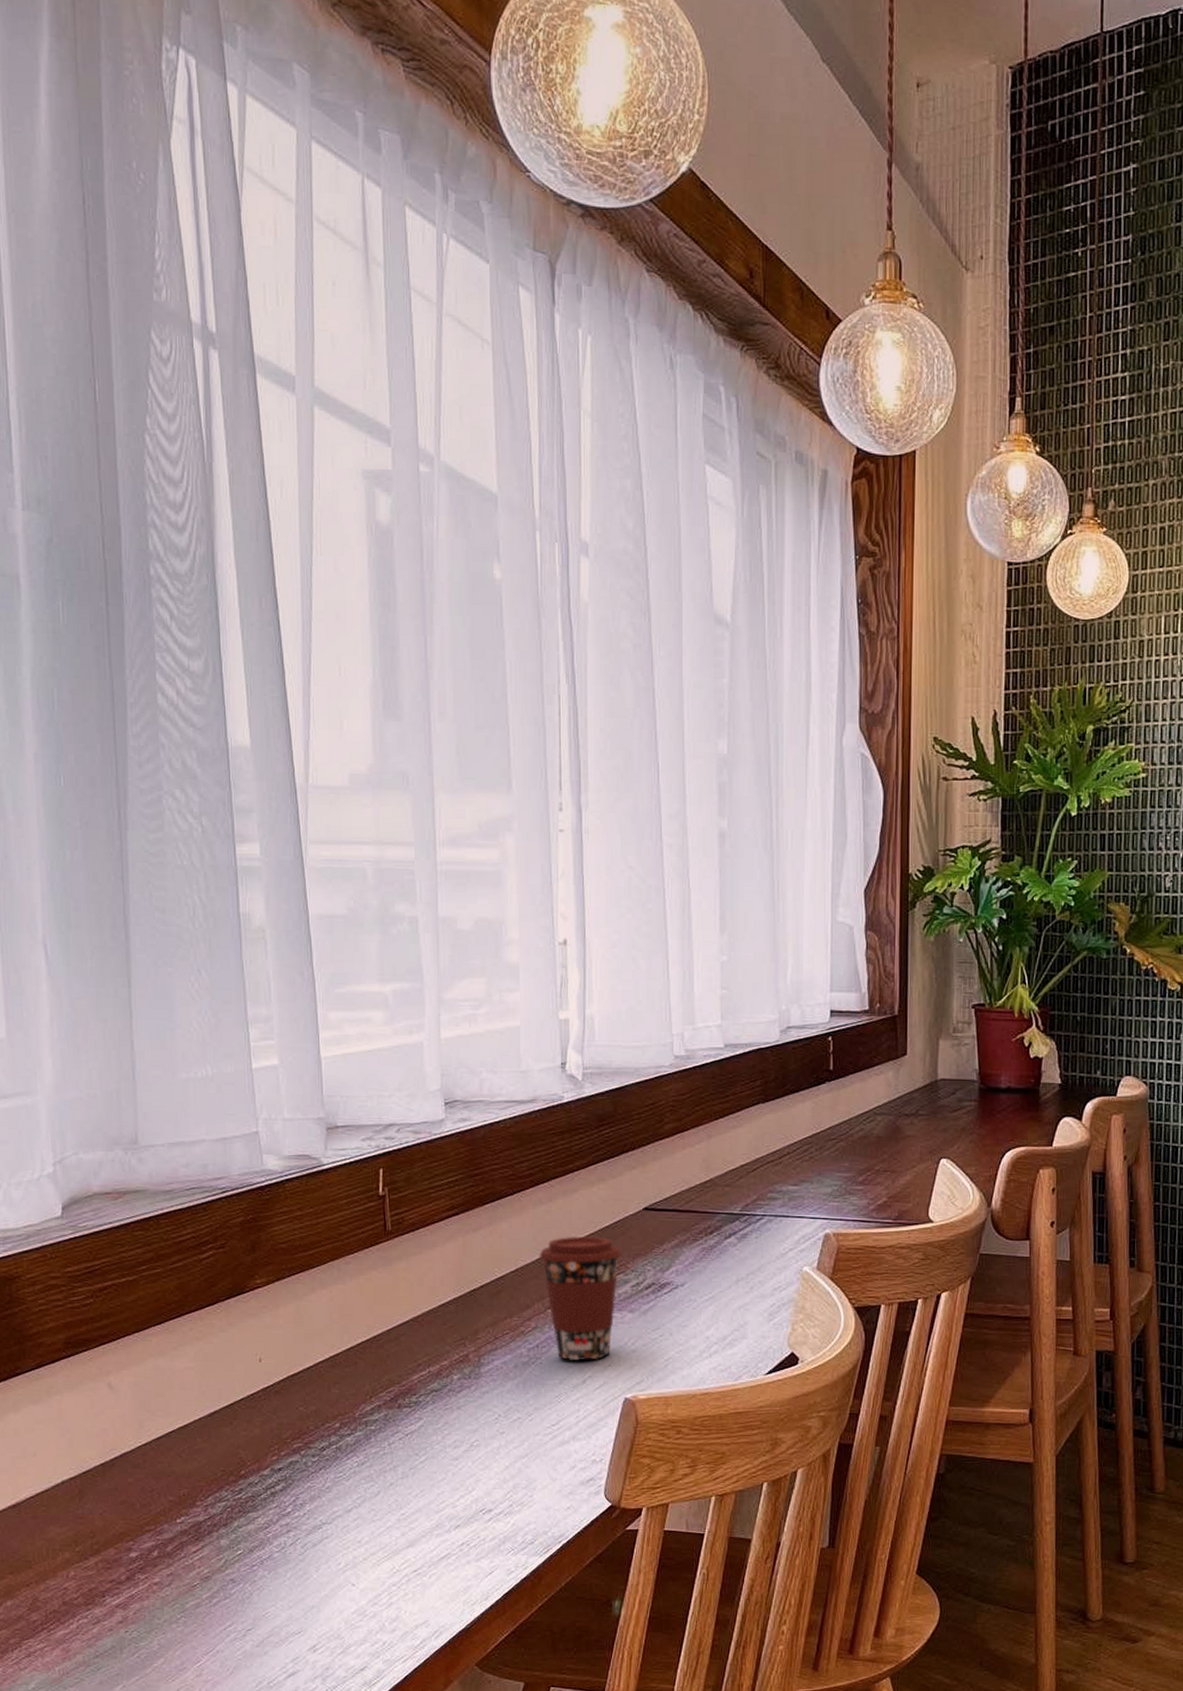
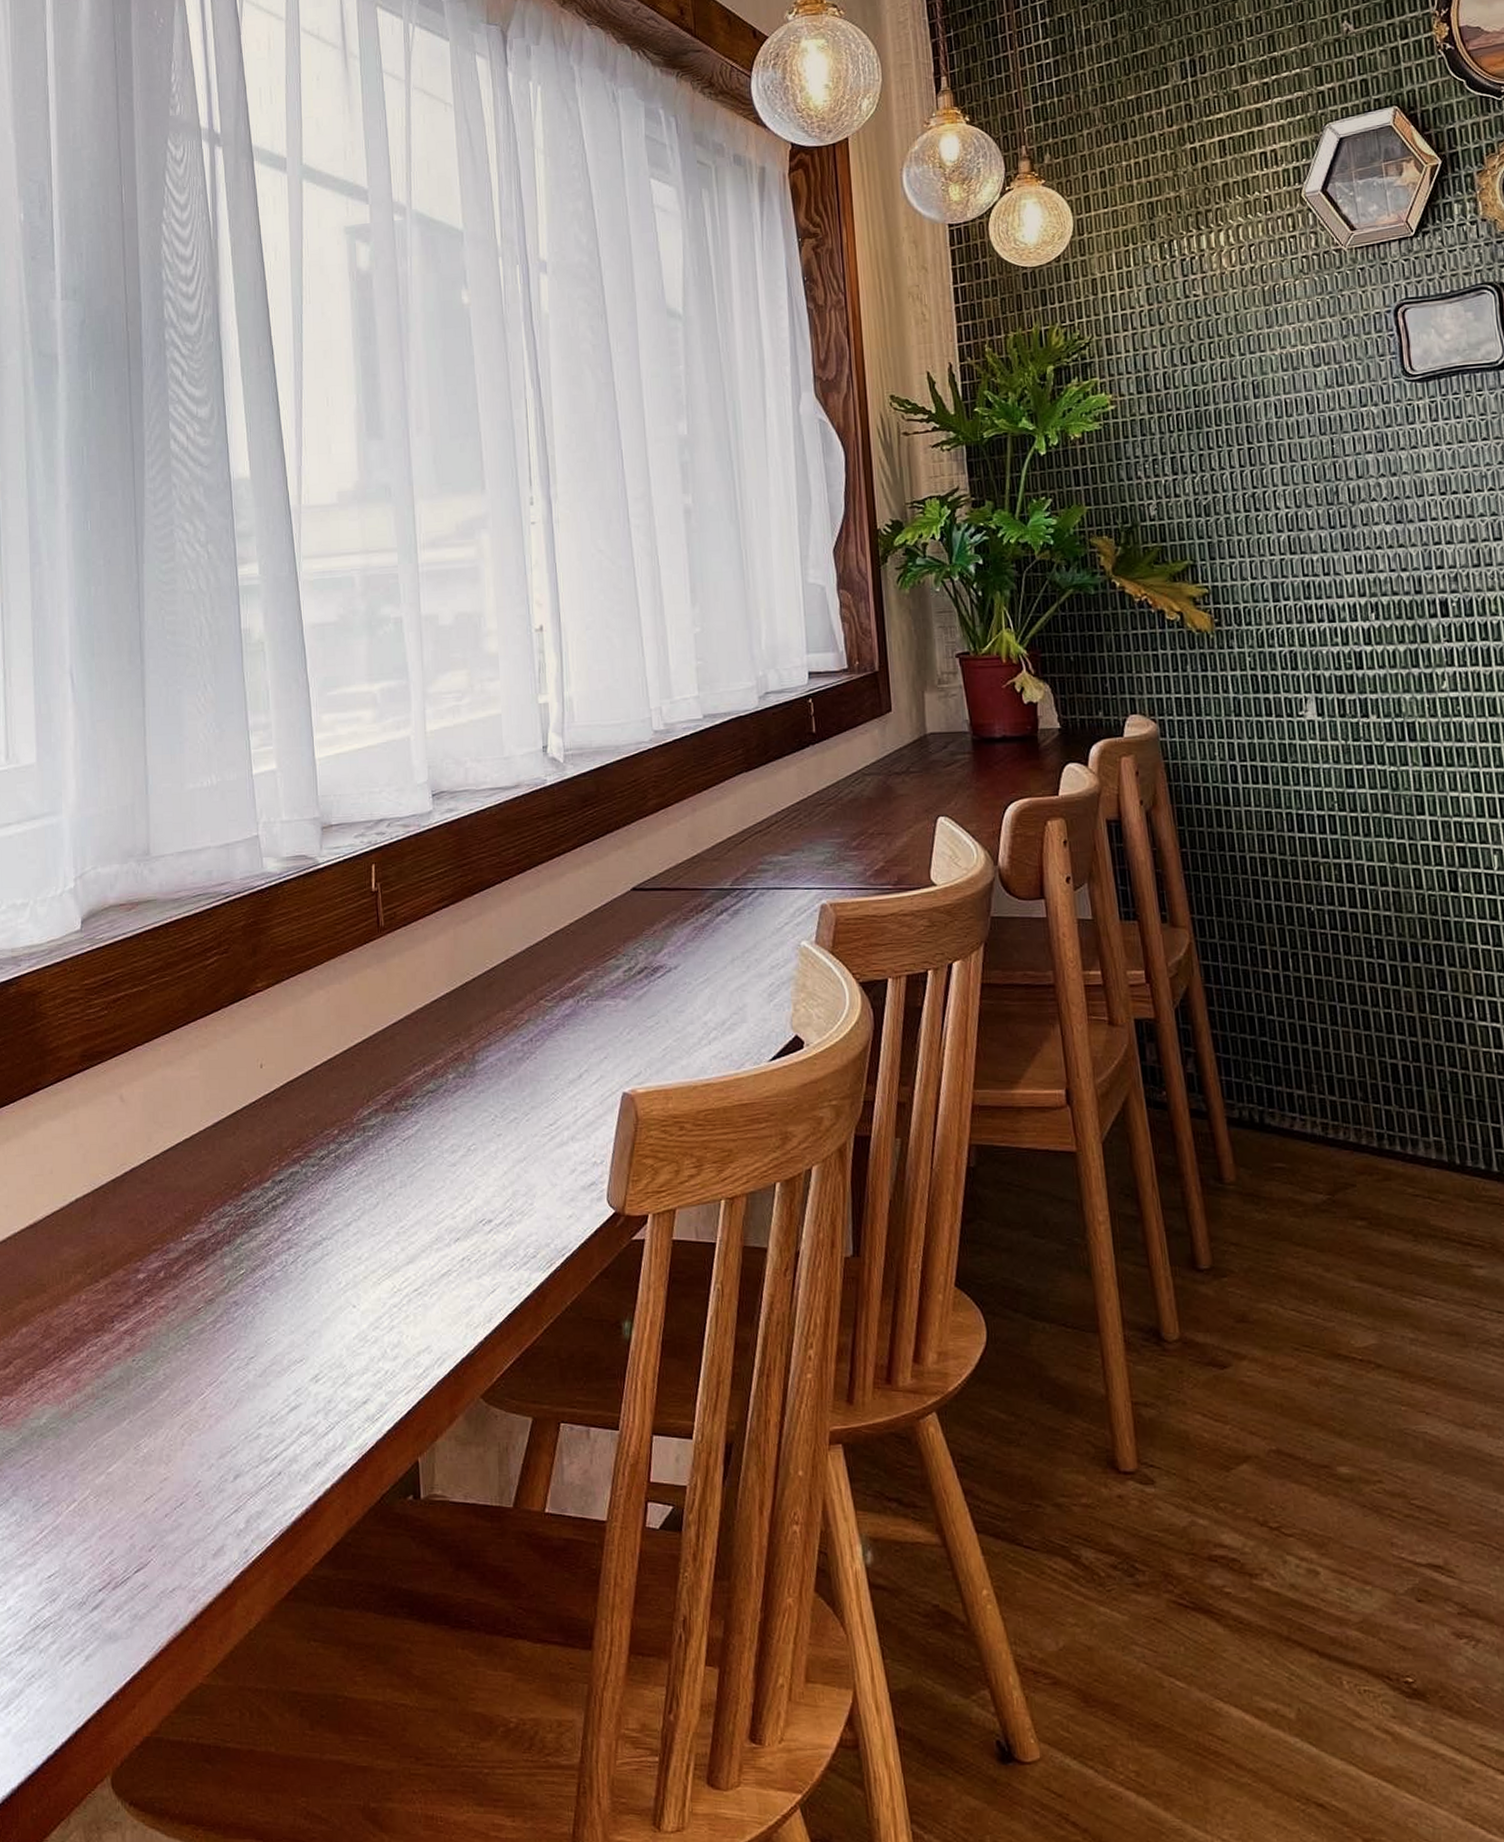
coffee cup: present [539,1236,622,1360] -> none [529,920,613,1053]

